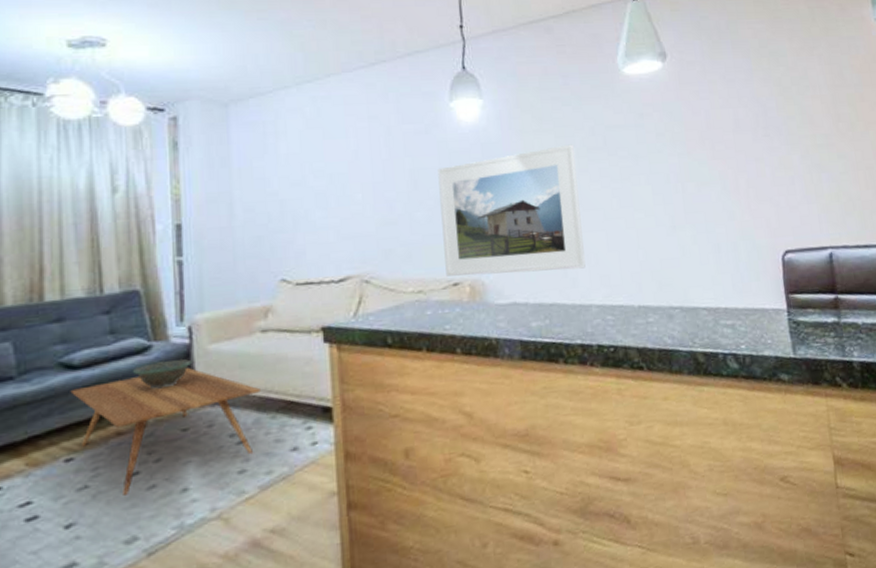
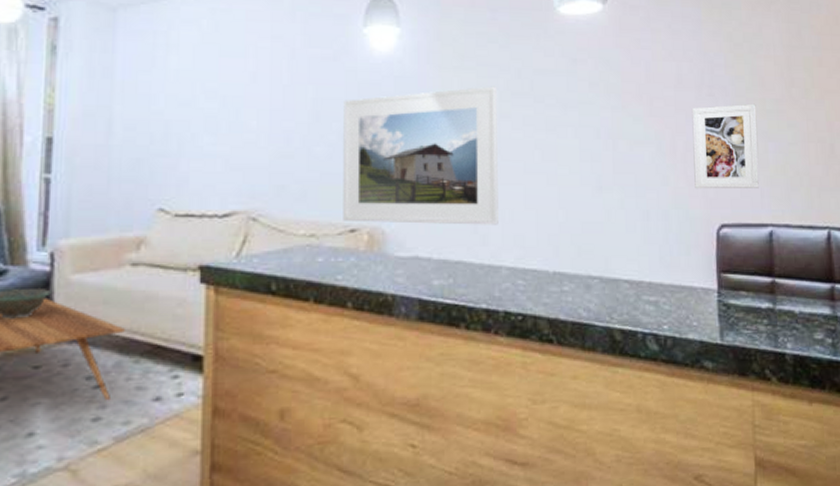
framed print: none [750,139,818,221] -> present [691,103,760,189]

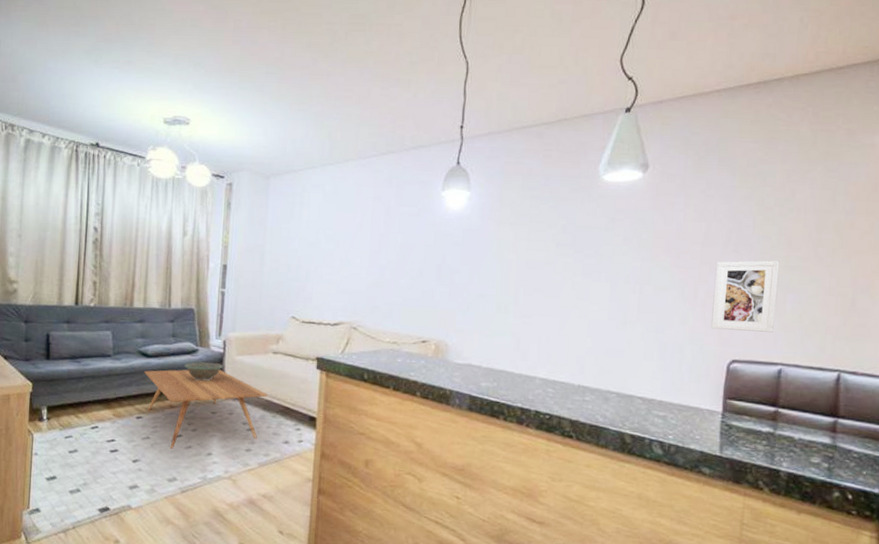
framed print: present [343,86,499,225] -> none [417,238,544,346]

